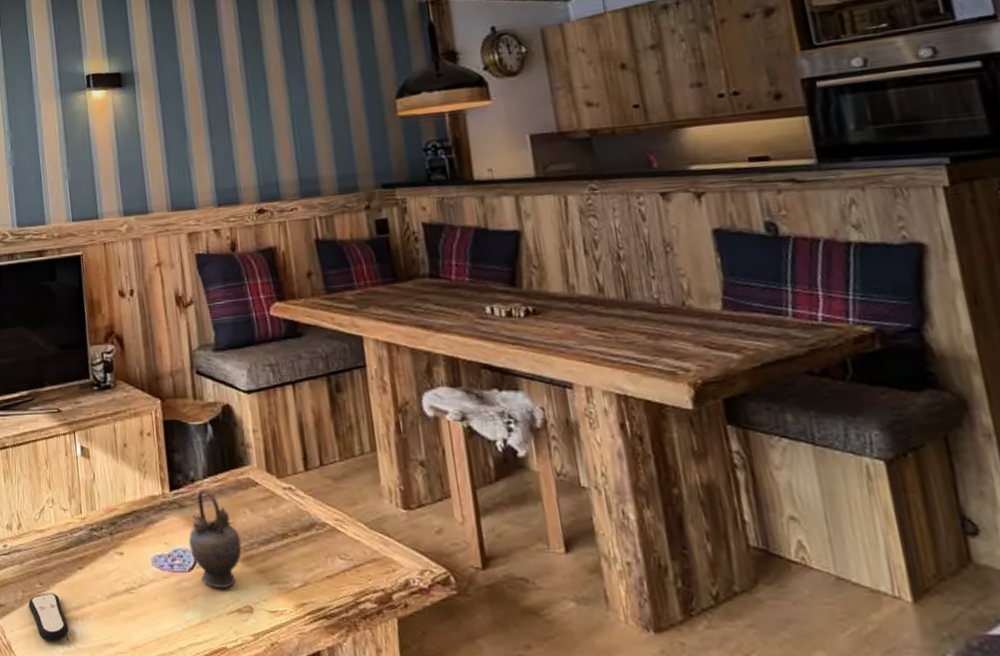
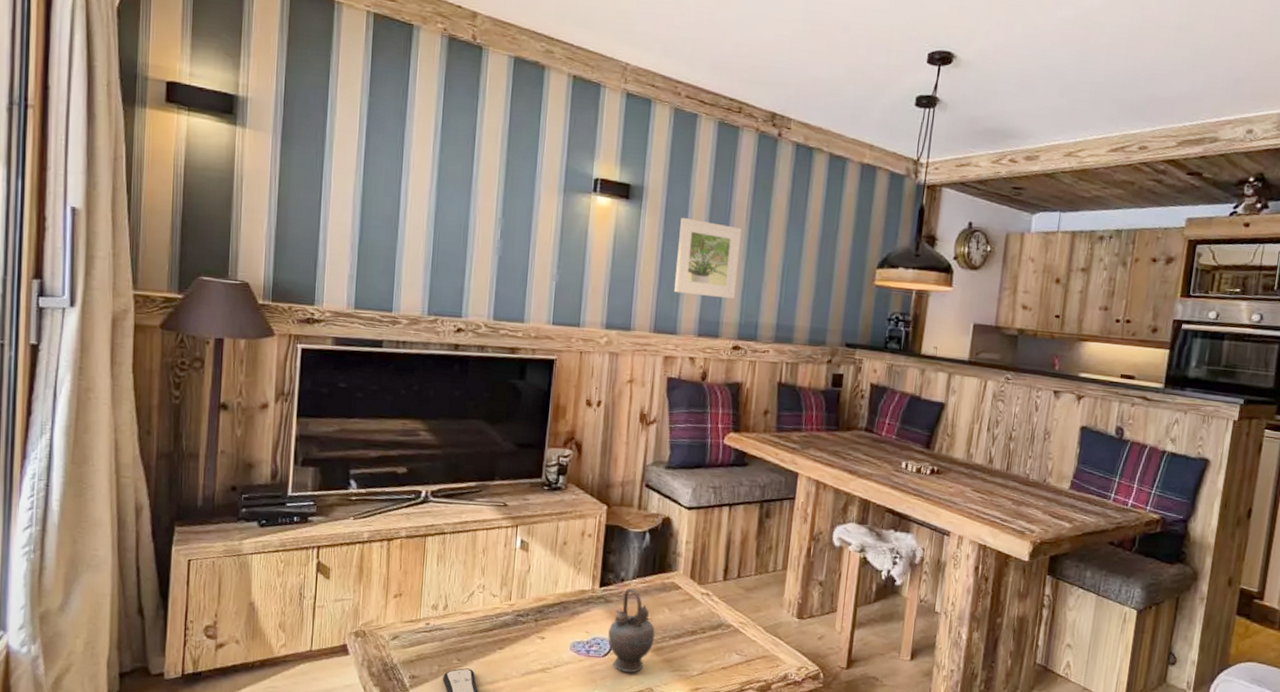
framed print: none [176,89,248,167] -> present [673,217,742,299]

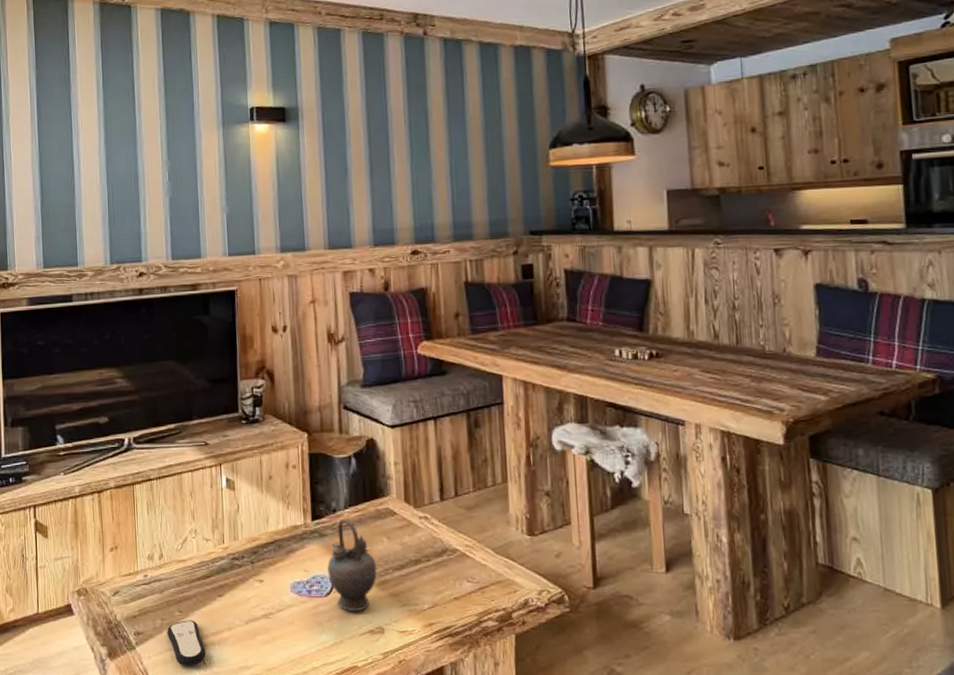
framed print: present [673,217,742,299] -> none [339,130,406,206]

